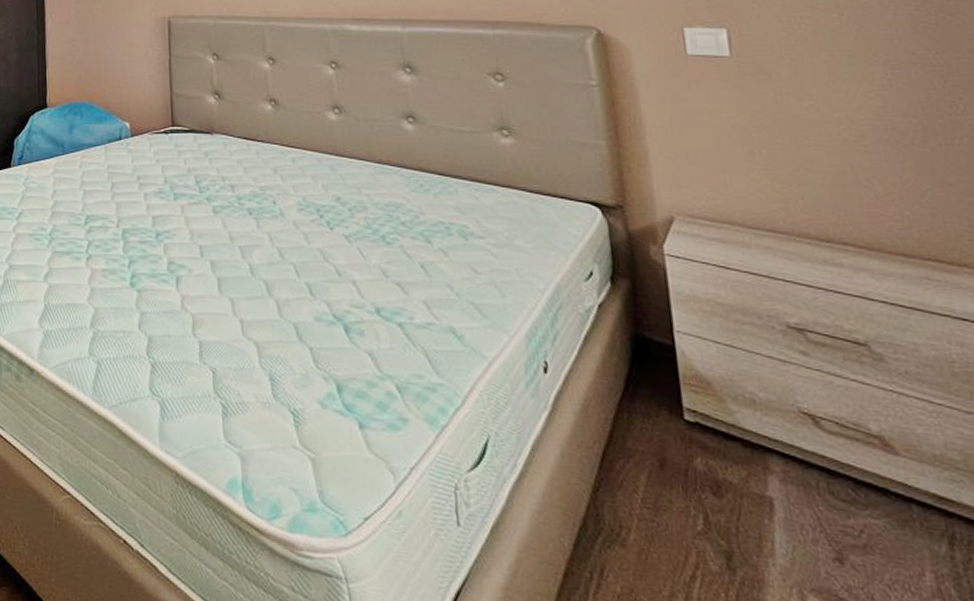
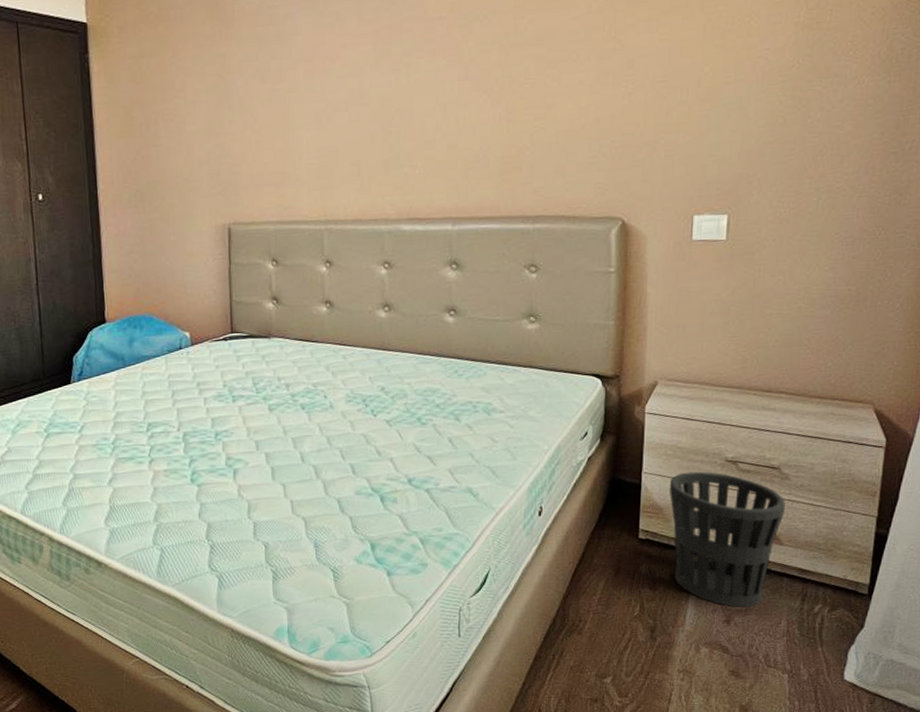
wastebasket: none [714,336,891,543] -> present [669,471,785,608]

